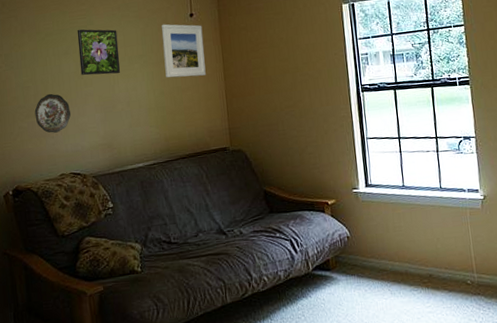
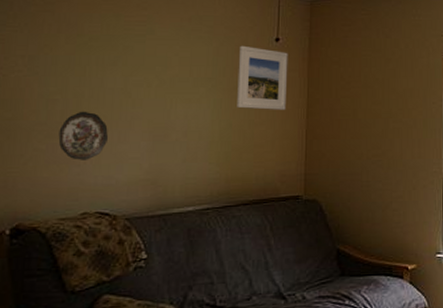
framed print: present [77,29,120,76] -> none [129,37,184,96]

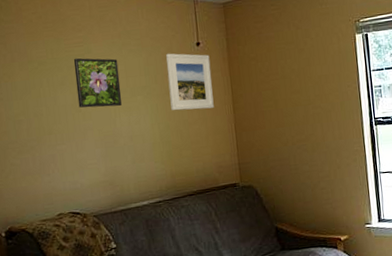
decorative plate: present [58,111,109,160] -> none [28,127,69,170]
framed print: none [129,37,184,96] -> present [73,58,122,108]

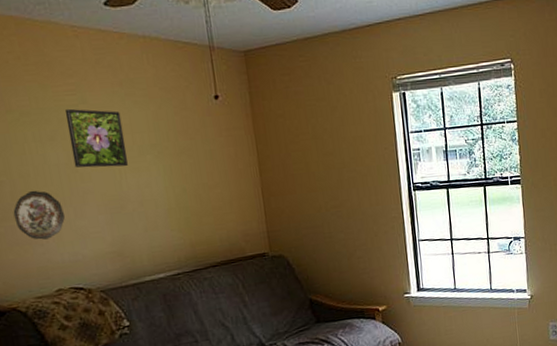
decorative plate: none [28,127,69,170] -> present [13,190,66,240]
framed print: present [166,53,214,111] -> none [179,106,238,173]

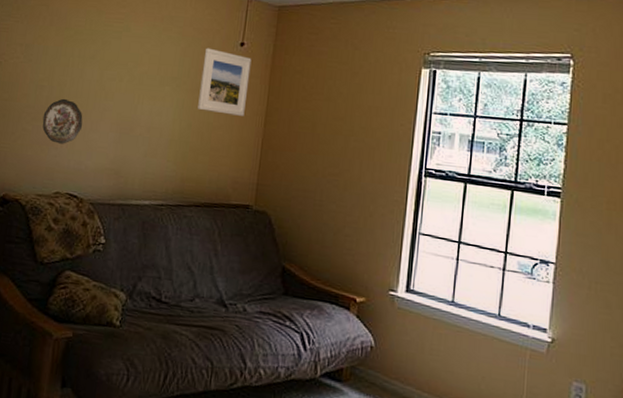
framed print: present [64,108,128,168] -> none [103,33,155,92]
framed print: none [179,106,238,173] -> present [198,47,252,116]

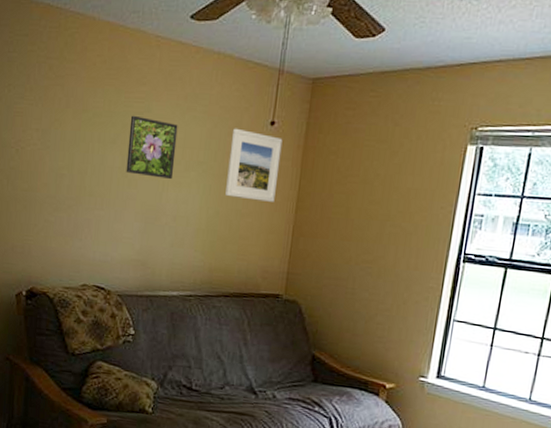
decorative plate: present [42,98,83,144] -> none [65,187,107,236]
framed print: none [103,33,155,92] -> present [126,115,178,179]

